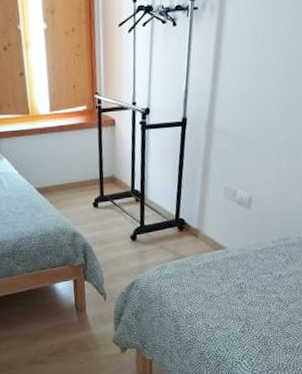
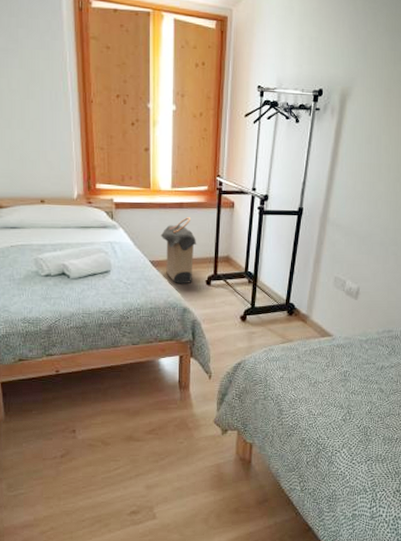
laundry hamper: none [43,140,81,209] -> present [160,217,197,284]

